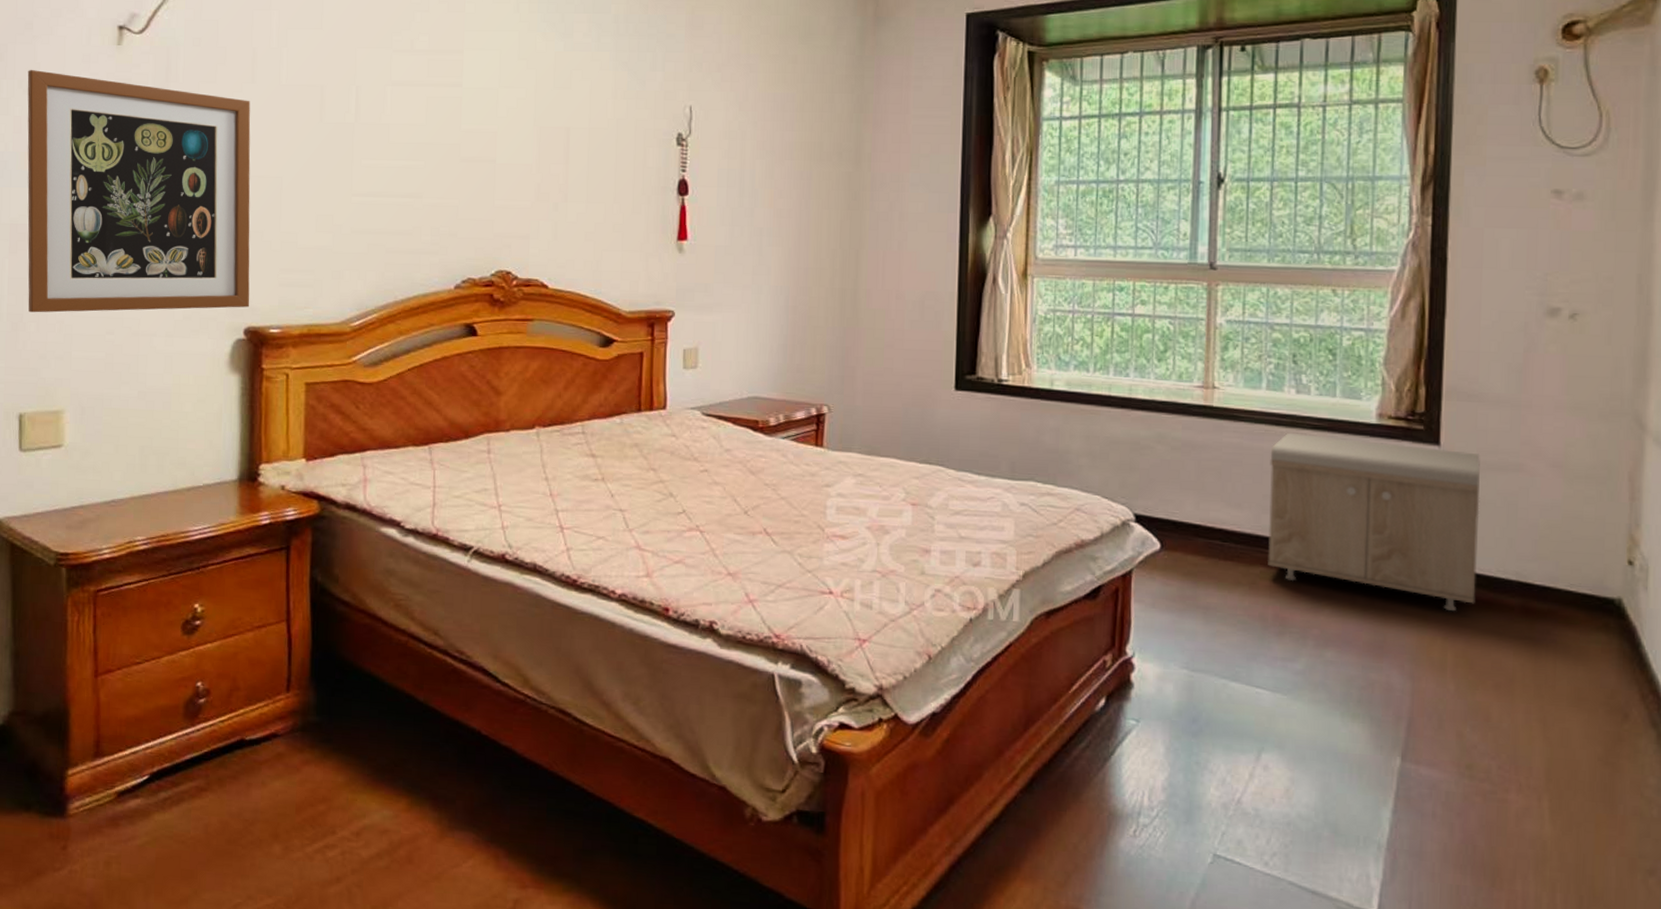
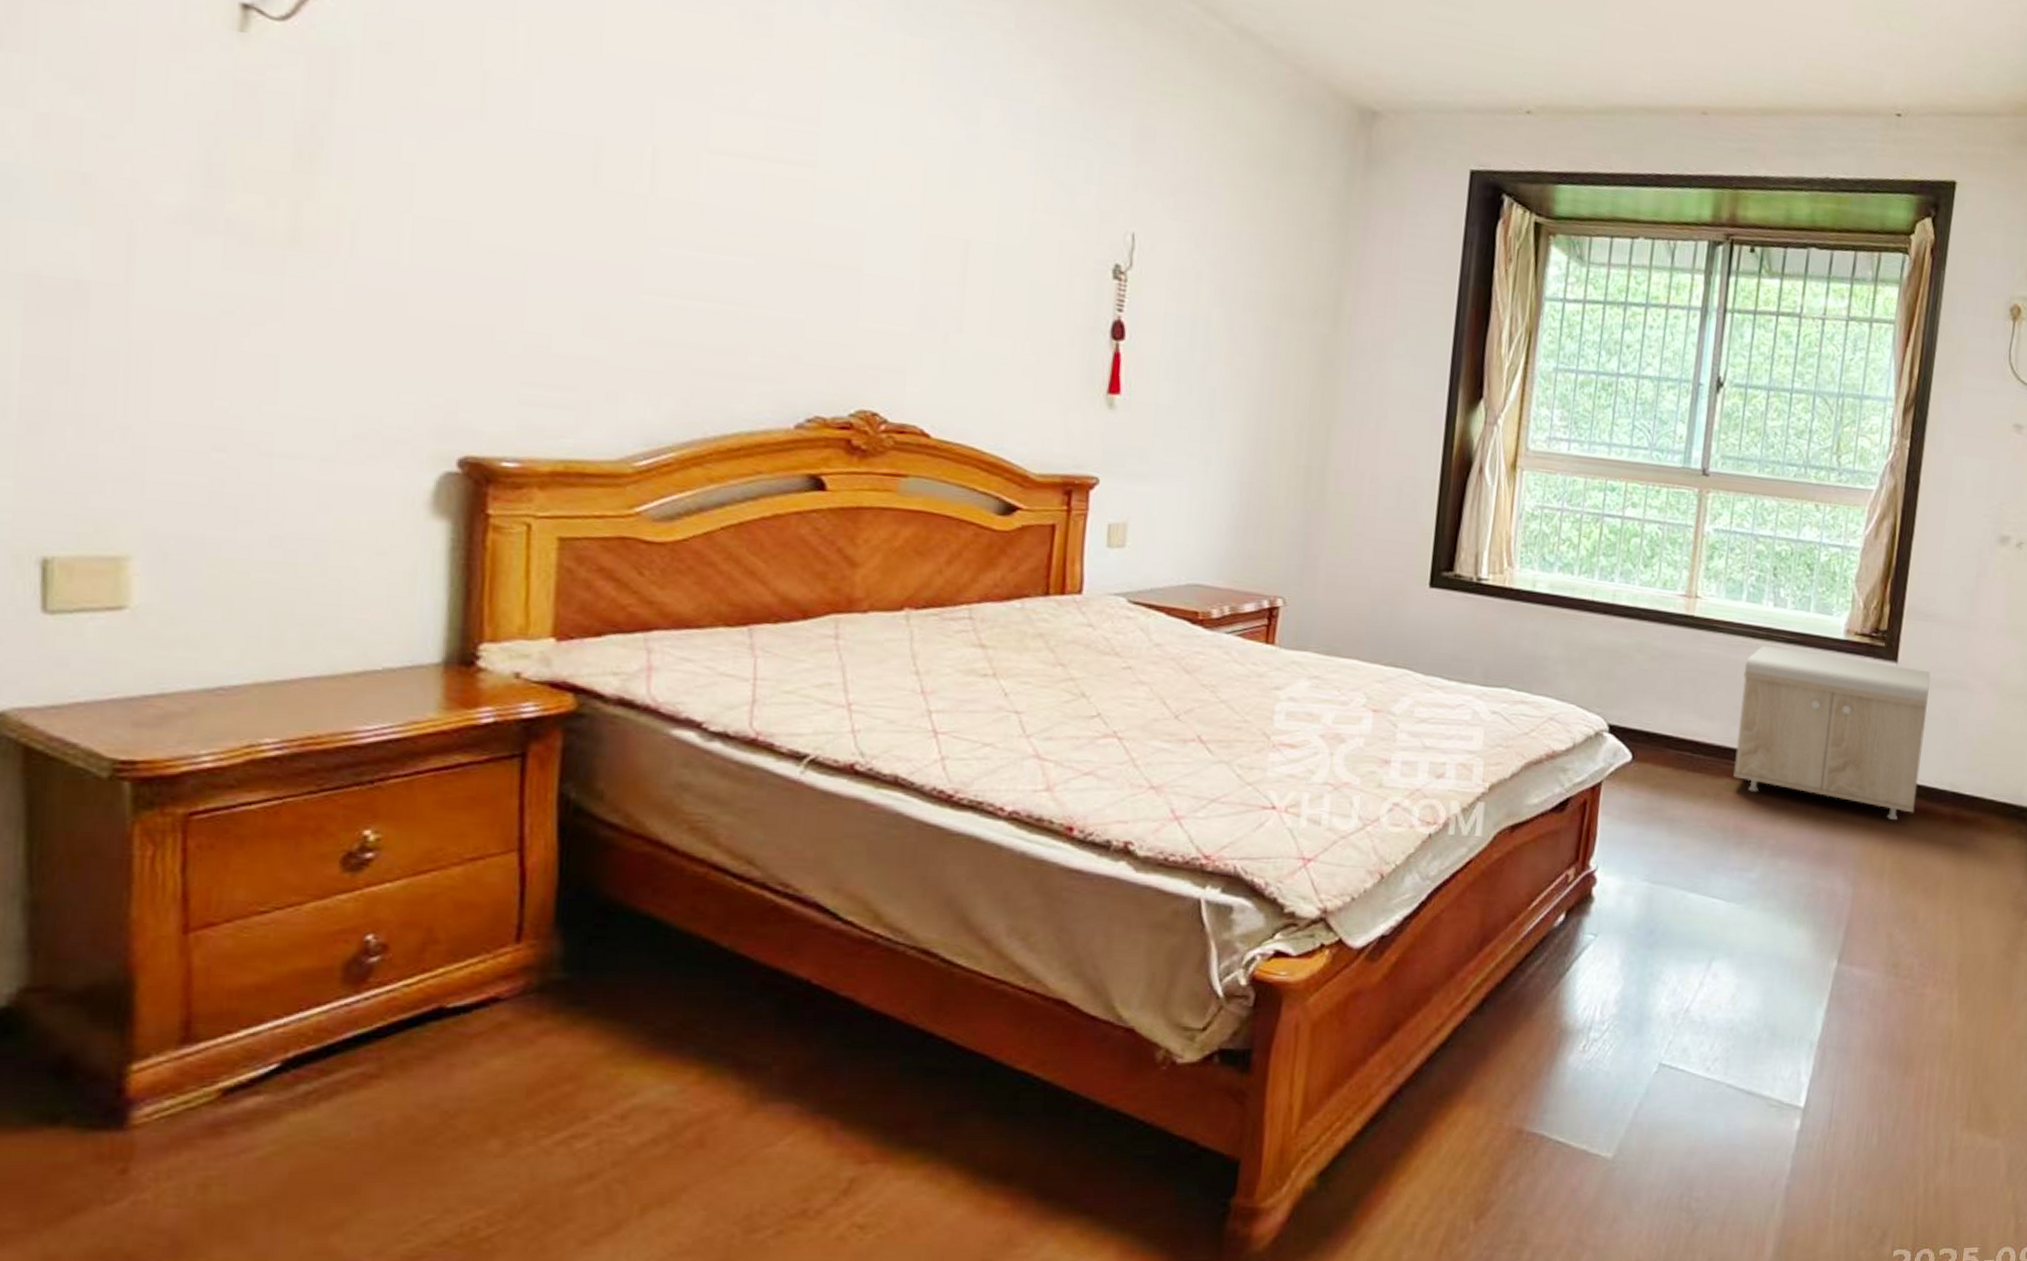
wall art: present [27,70,251,313] -> none [60,45,477,430]

